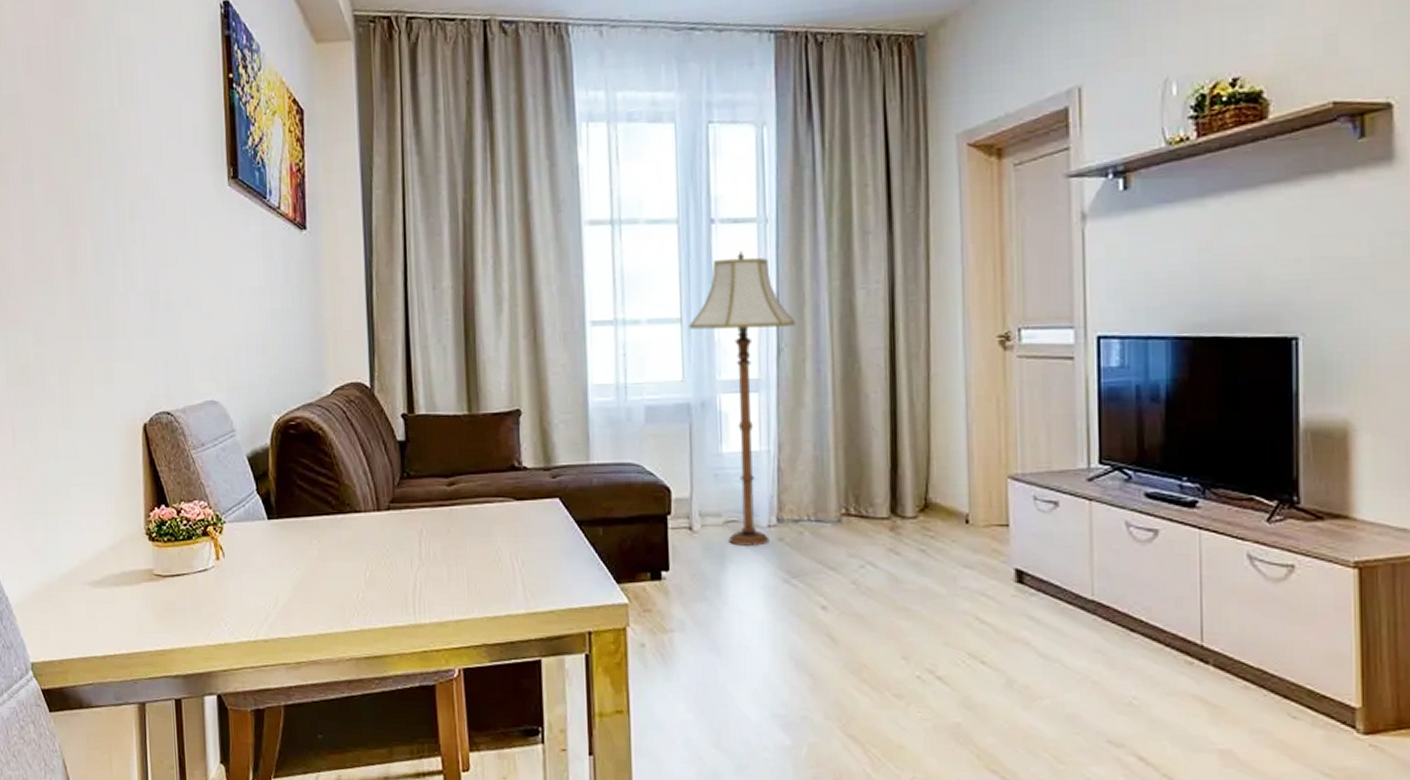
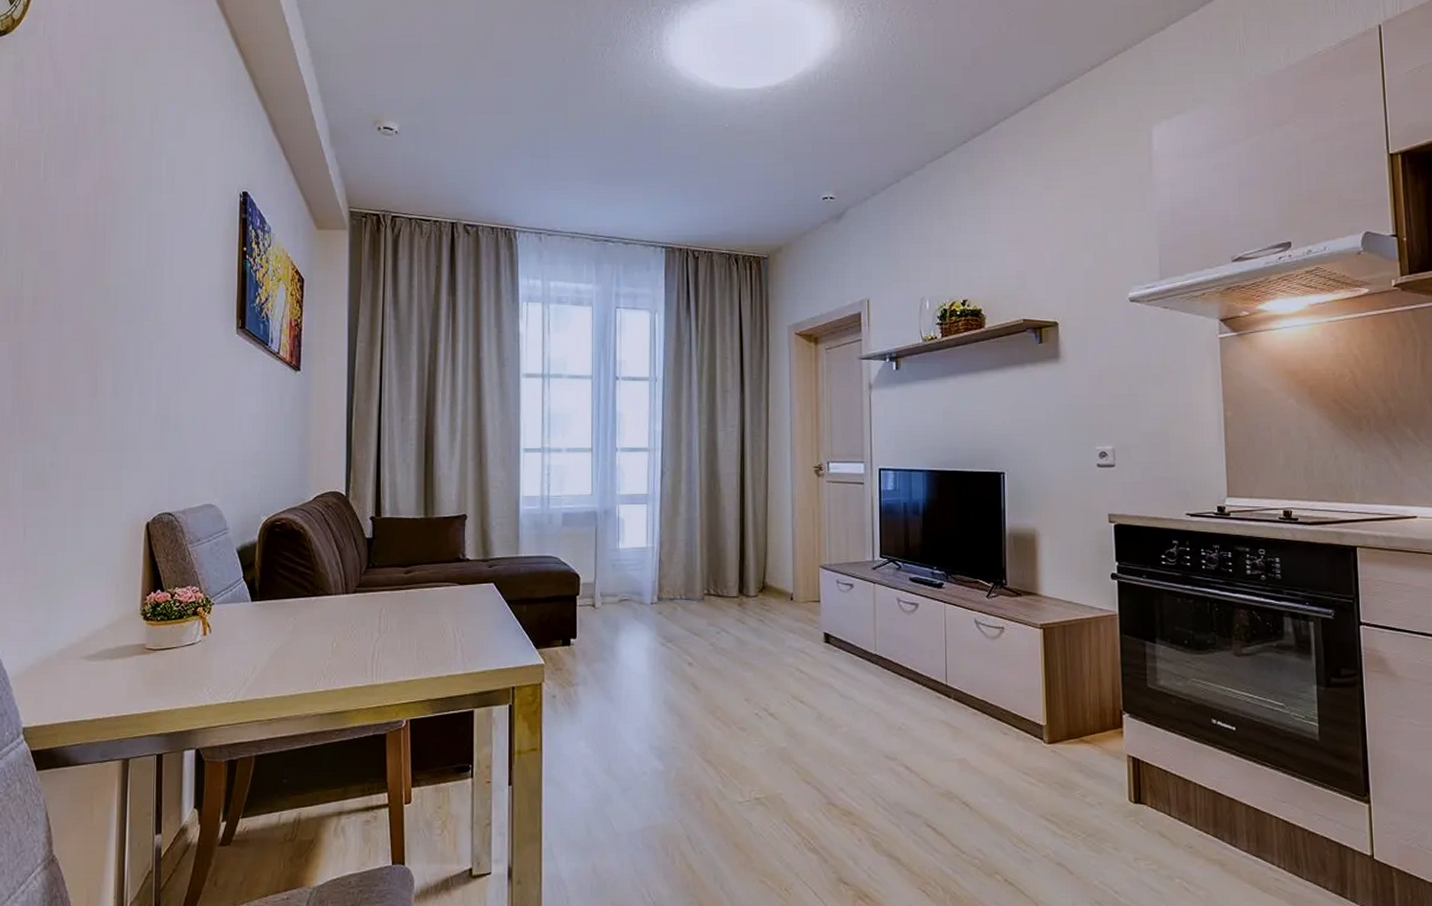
floor lamp: present [689,251,795,546] -> none [597,401,675,618]

